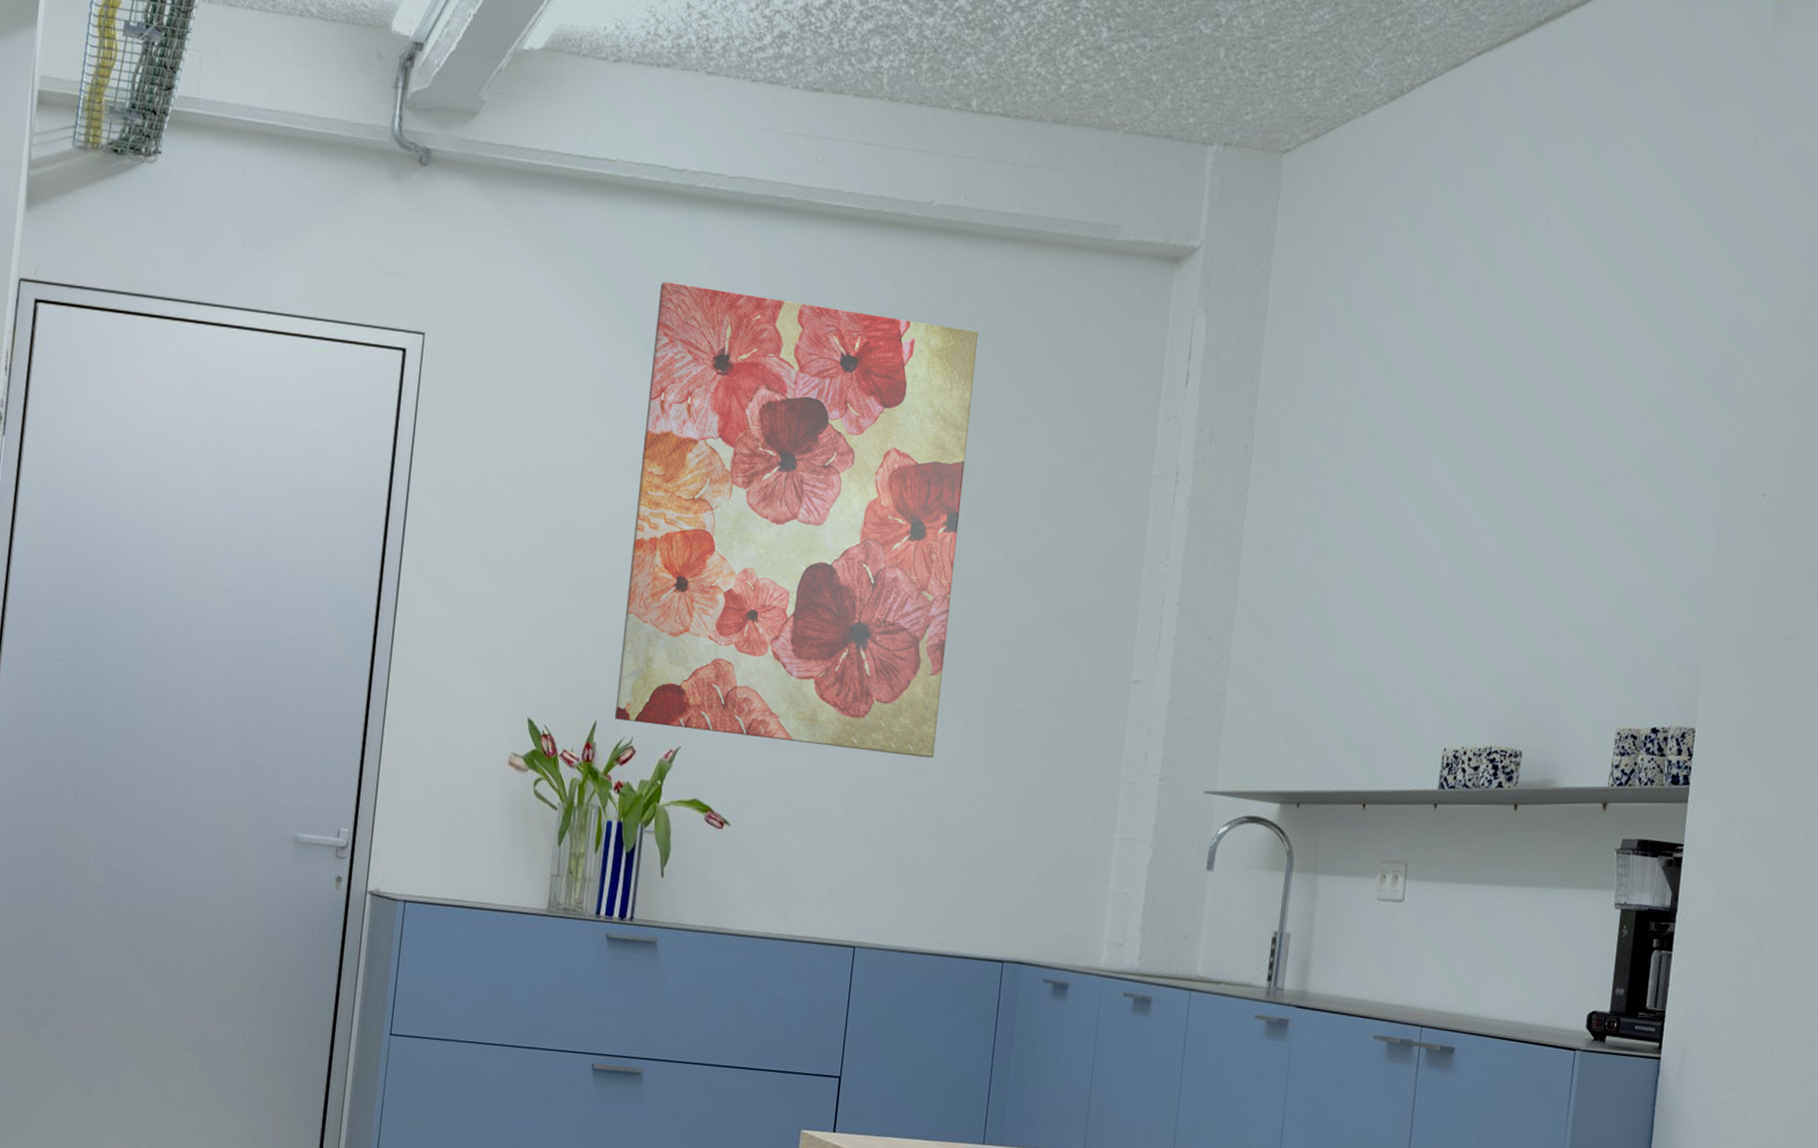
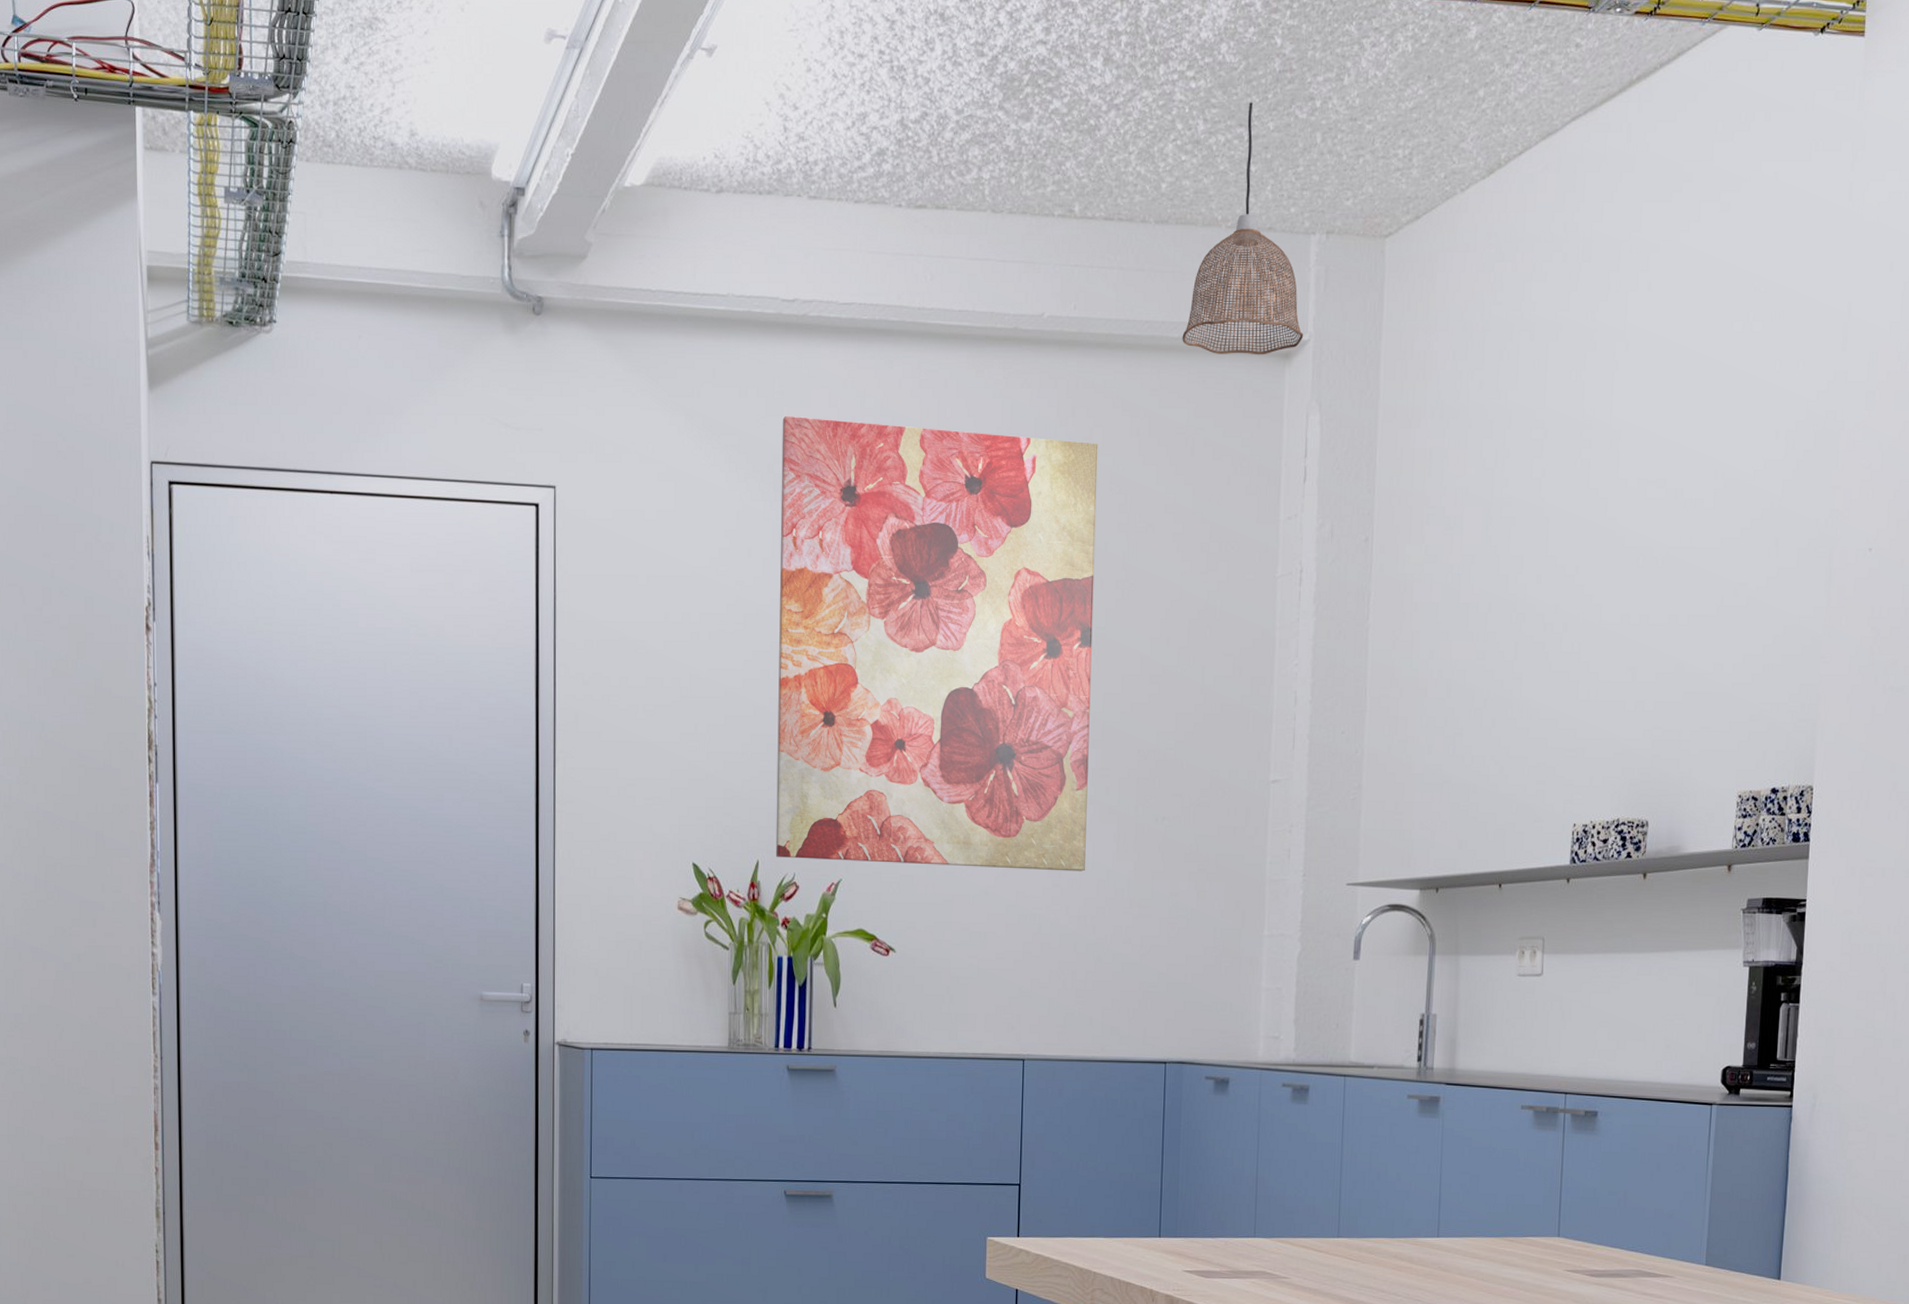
pendant lamp: none [1071,14,1195,258] -> present [1182,102,1304,355]

